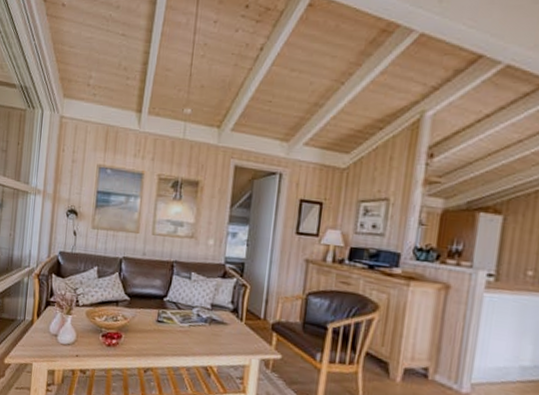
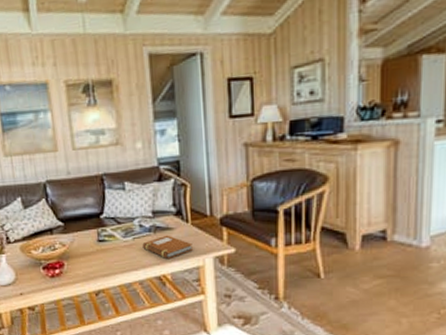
notebook: none [196,328,242,353] -> present [142,235,193,260]

